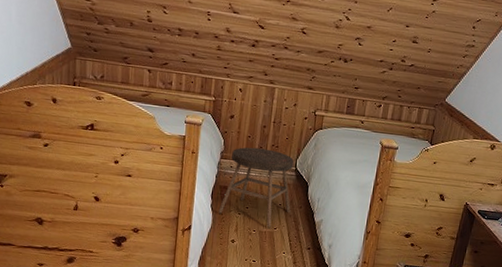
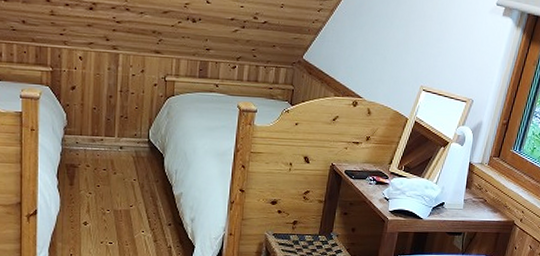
stool: present [218,147,294,228] -> none [66,120,147,205]

